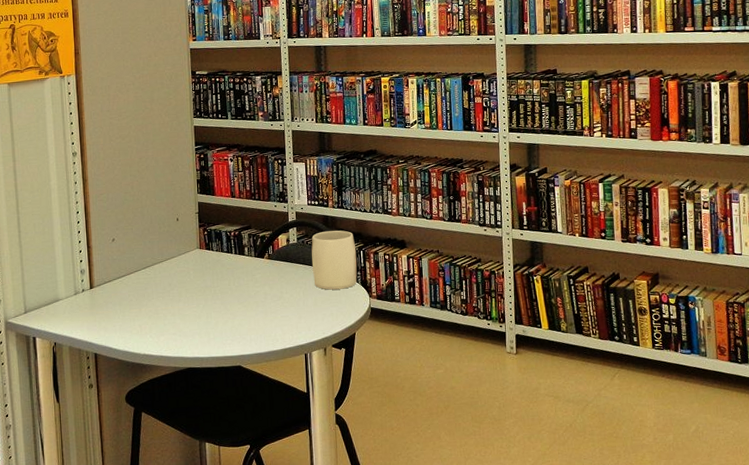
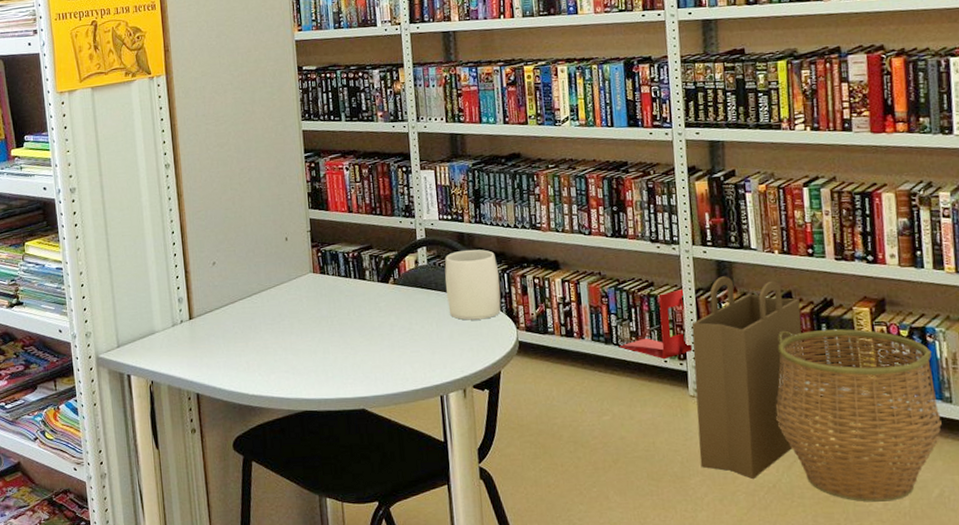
bookend: none [451,264,510,323] -> present [618,288,693,360]
shopping bag: none [510,254,596,420] -> present [691,276,806,479]
basket: none [573,297,699,437] -> present [776,329,942,502]

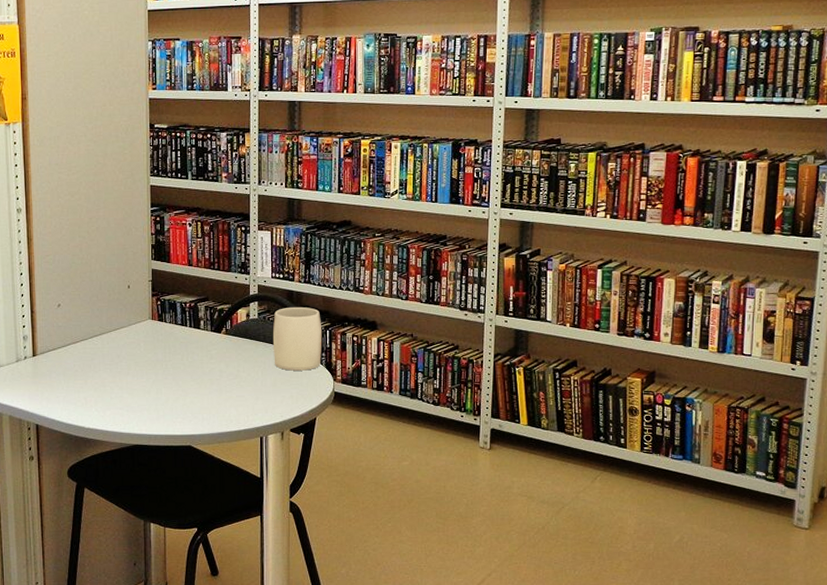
bookend: present [618,288,693,360] -> none [422,352,488,415]
shopping bag: present [691,276,806,479] -> none [483,344,583,521]
basket: present [776,329,942,502] -> none [552,395,689,544]

